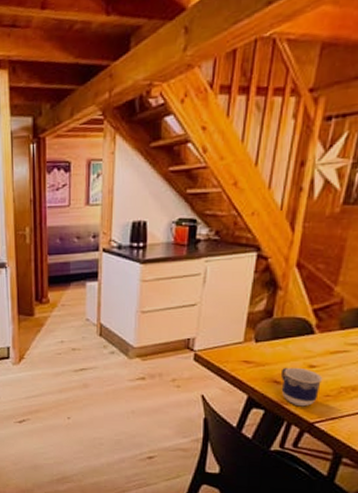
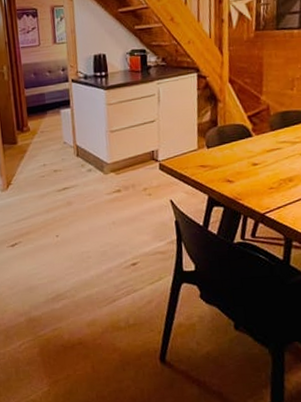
cup: present [280,367,323,407] -> none [231,166,265,201]

